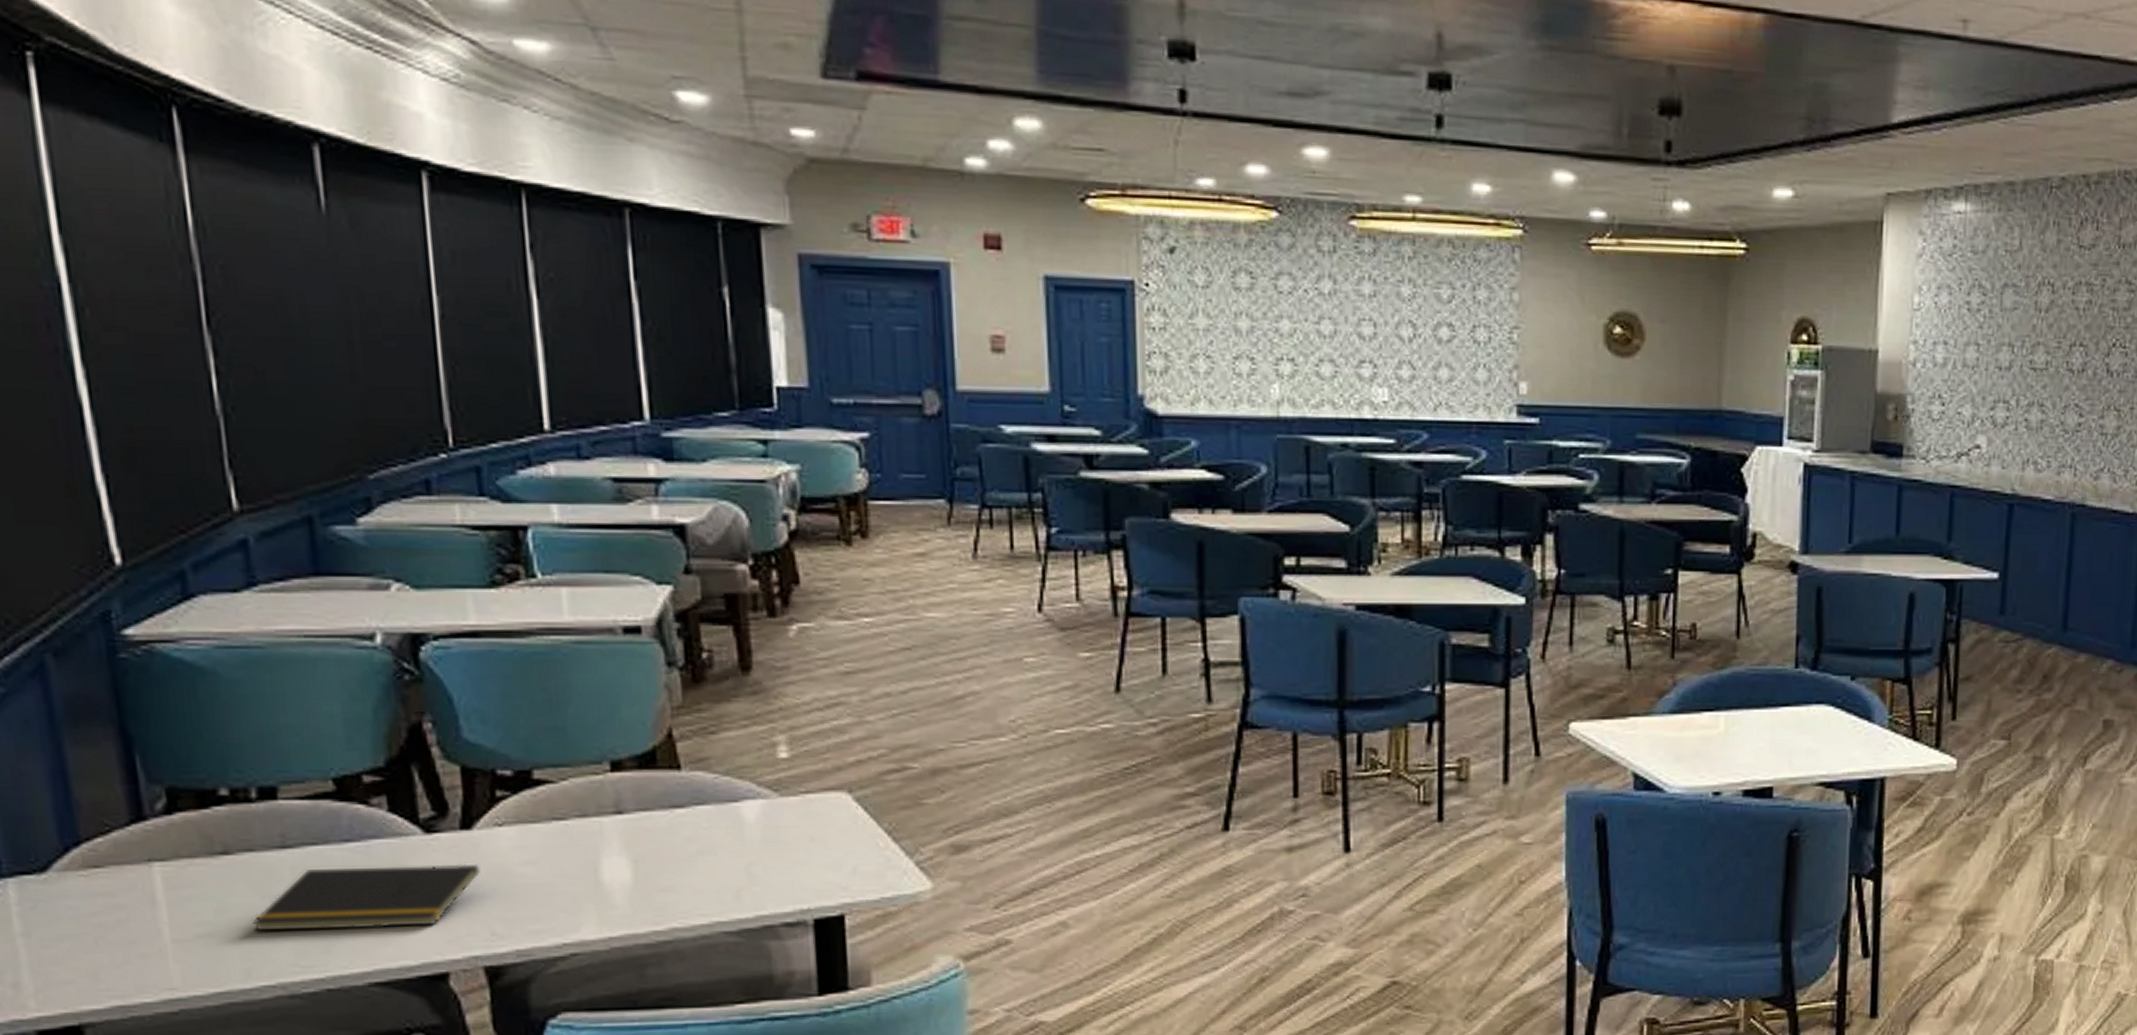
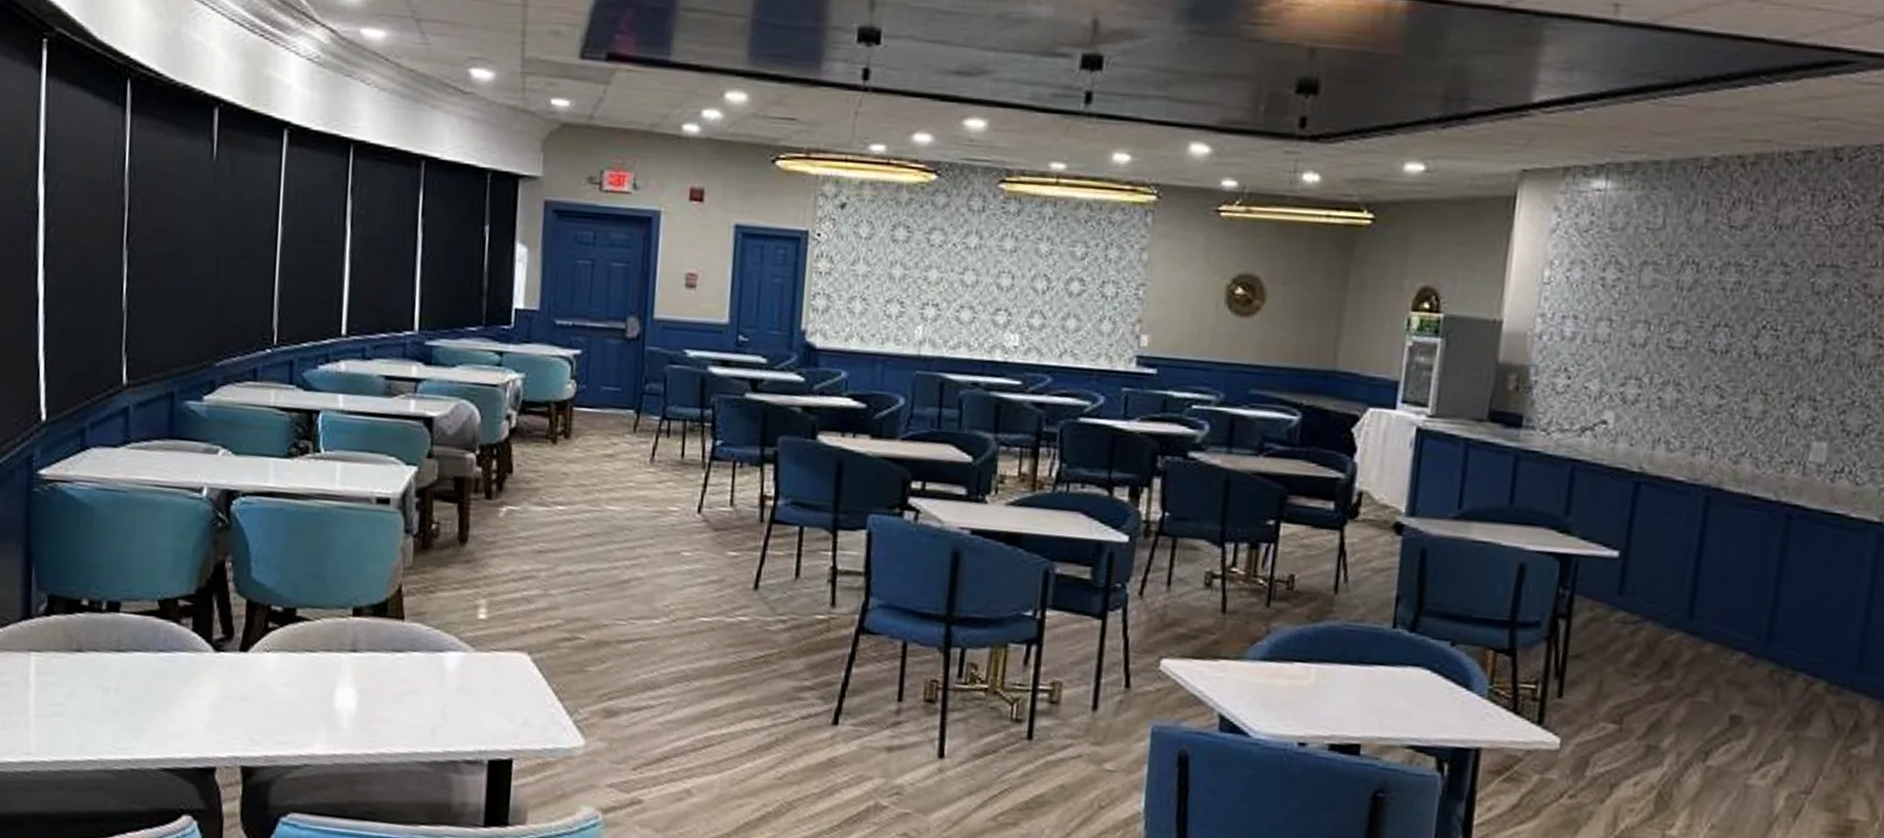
notepad: present [252,863,480,932] -> none [89,671,249,728]

